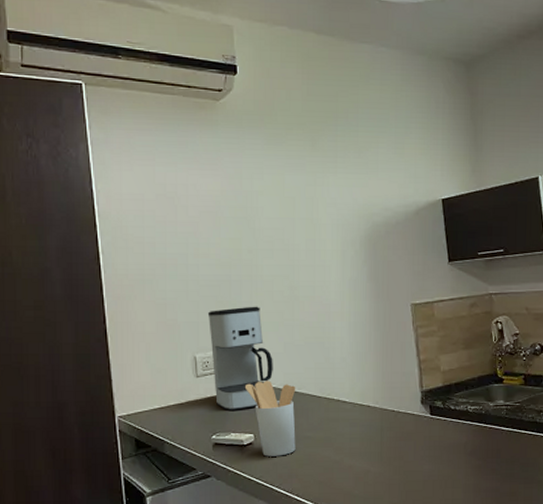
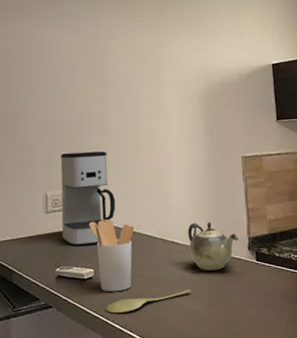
spoon: none [268,449,362,479] -> present [105,290,192,314]
teapot: none [355,377,410,428] -> present [188,222,238,271]

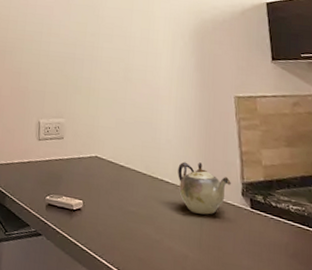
coffee maker: present [60,151,116,246] -> none [53,82,105,176]
utensil holder: present [88,220,135,292] -> none [78,151,124,227]
spoon: present [105,290,192,314] -> none [93,232,181,249]

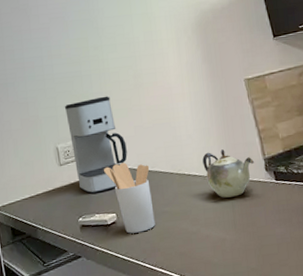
coffee maker: none [53,82,105,176] -> present [64,96,127,194]
utensil holder: none [78,151,124,227] -> present [103,162,155,234]

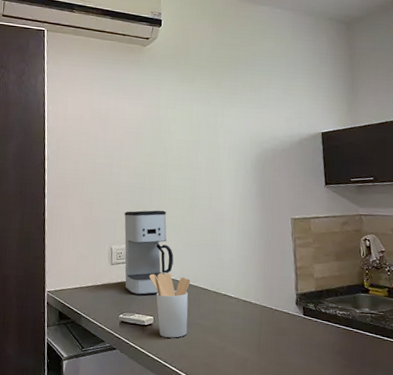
teapot: present [202,149,254,198] -> none [239,278,287,323]

